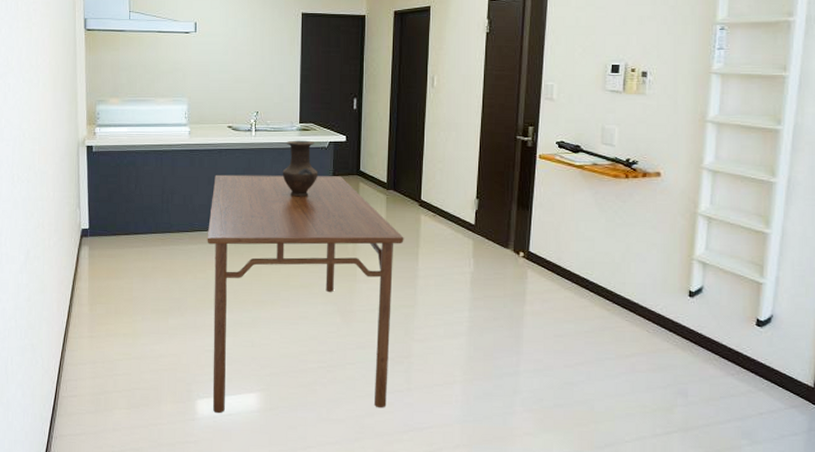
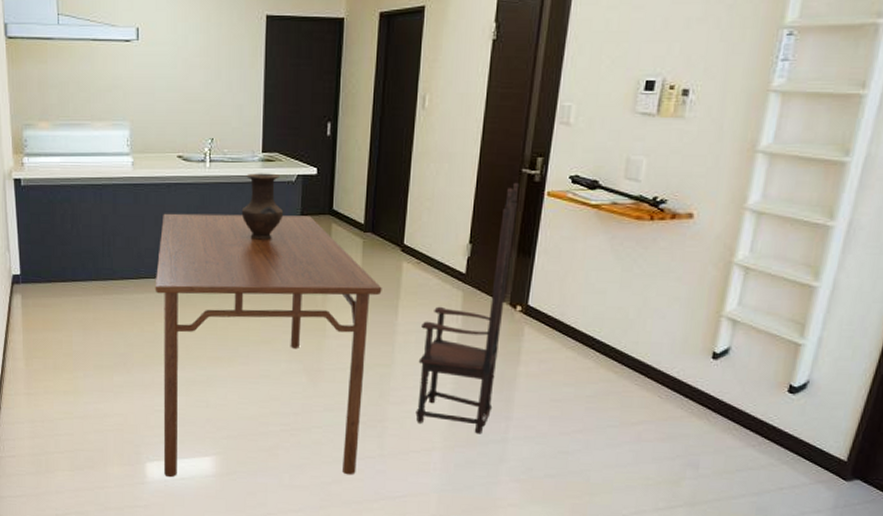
chair: none [437,147,516,368] -> present [415,182,520,435]

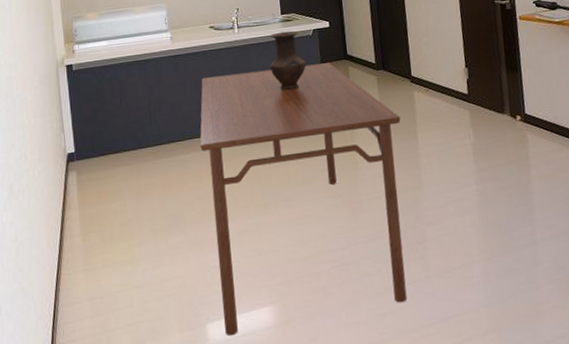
chair: present [415,182,520,435] -> none [440,12,517,241]

